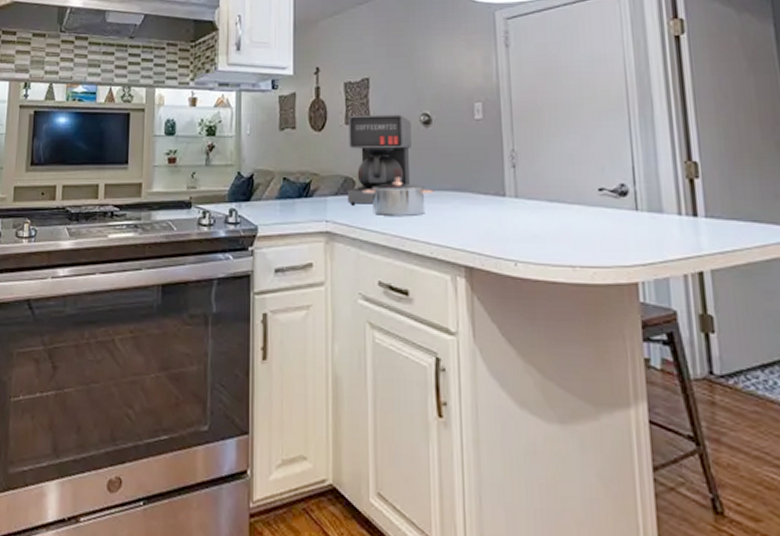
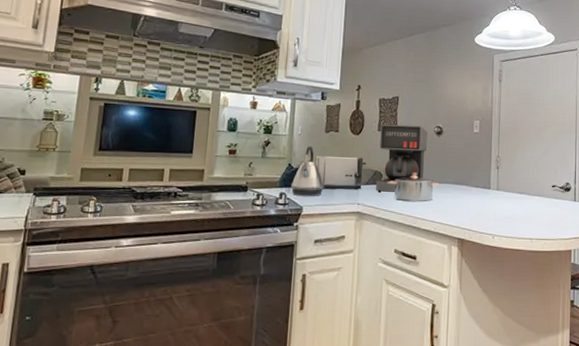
kettle: none [242,148,282,214] -> present [291,145,324,197]
toaster: none [269,160,334,203] -> present [315,155,367,190]

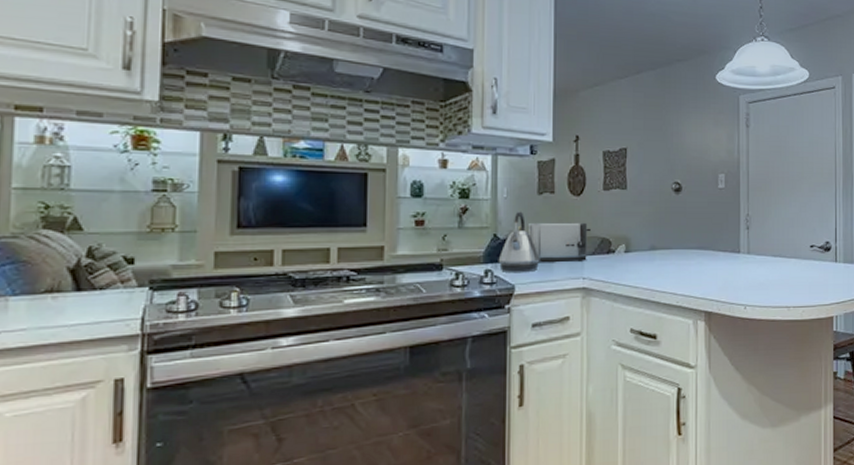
coffee maker: present [376,124,427,193] -> none [604,181,663,264]
cooking pot: present [387,172,441,202] -> none [617,237,682,272]

